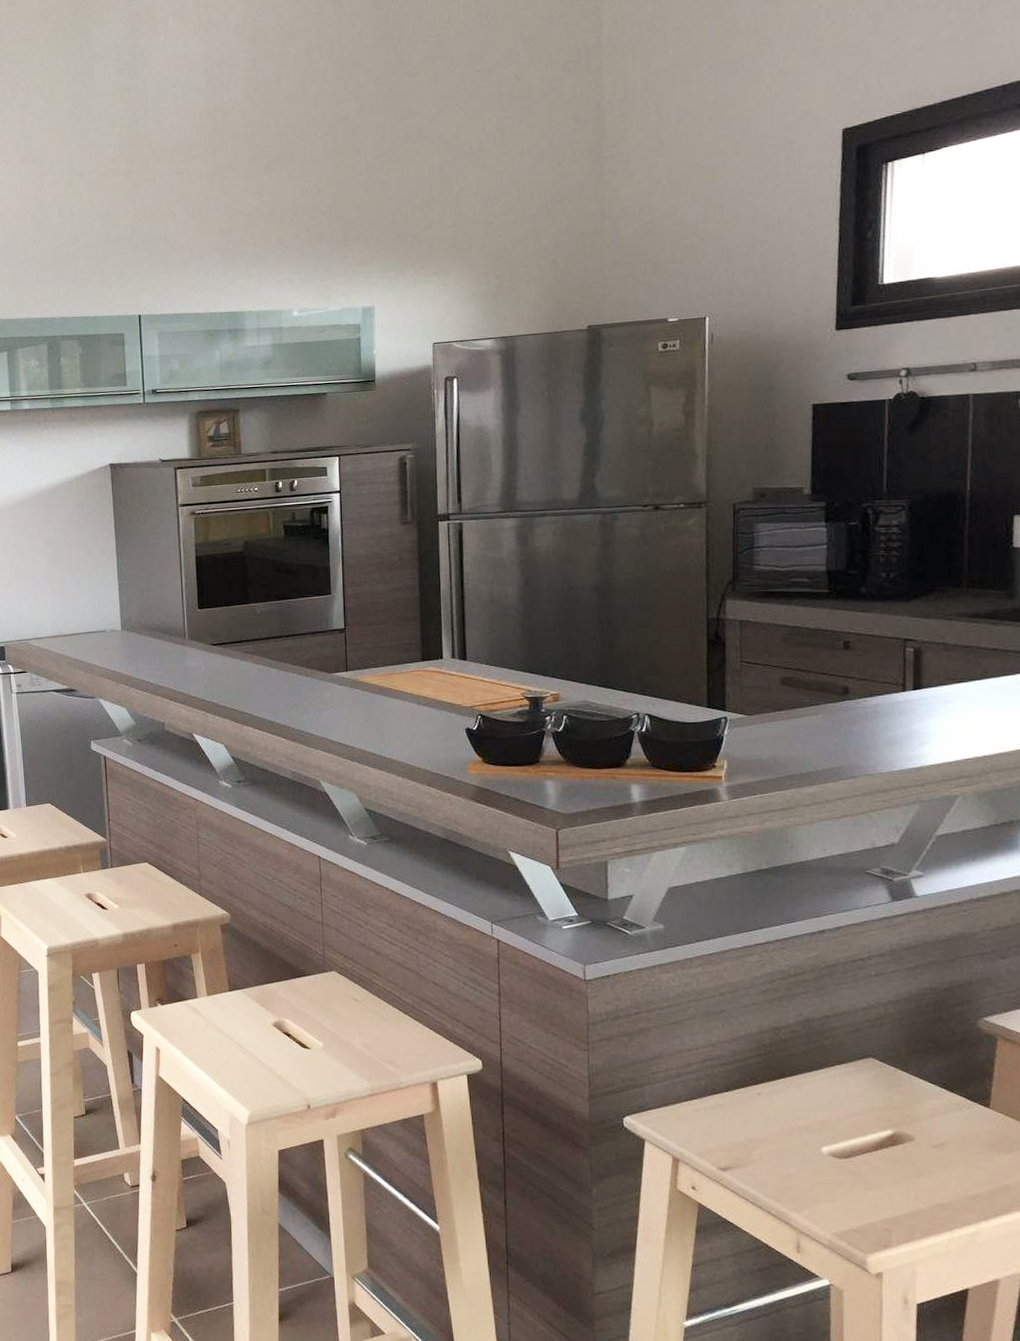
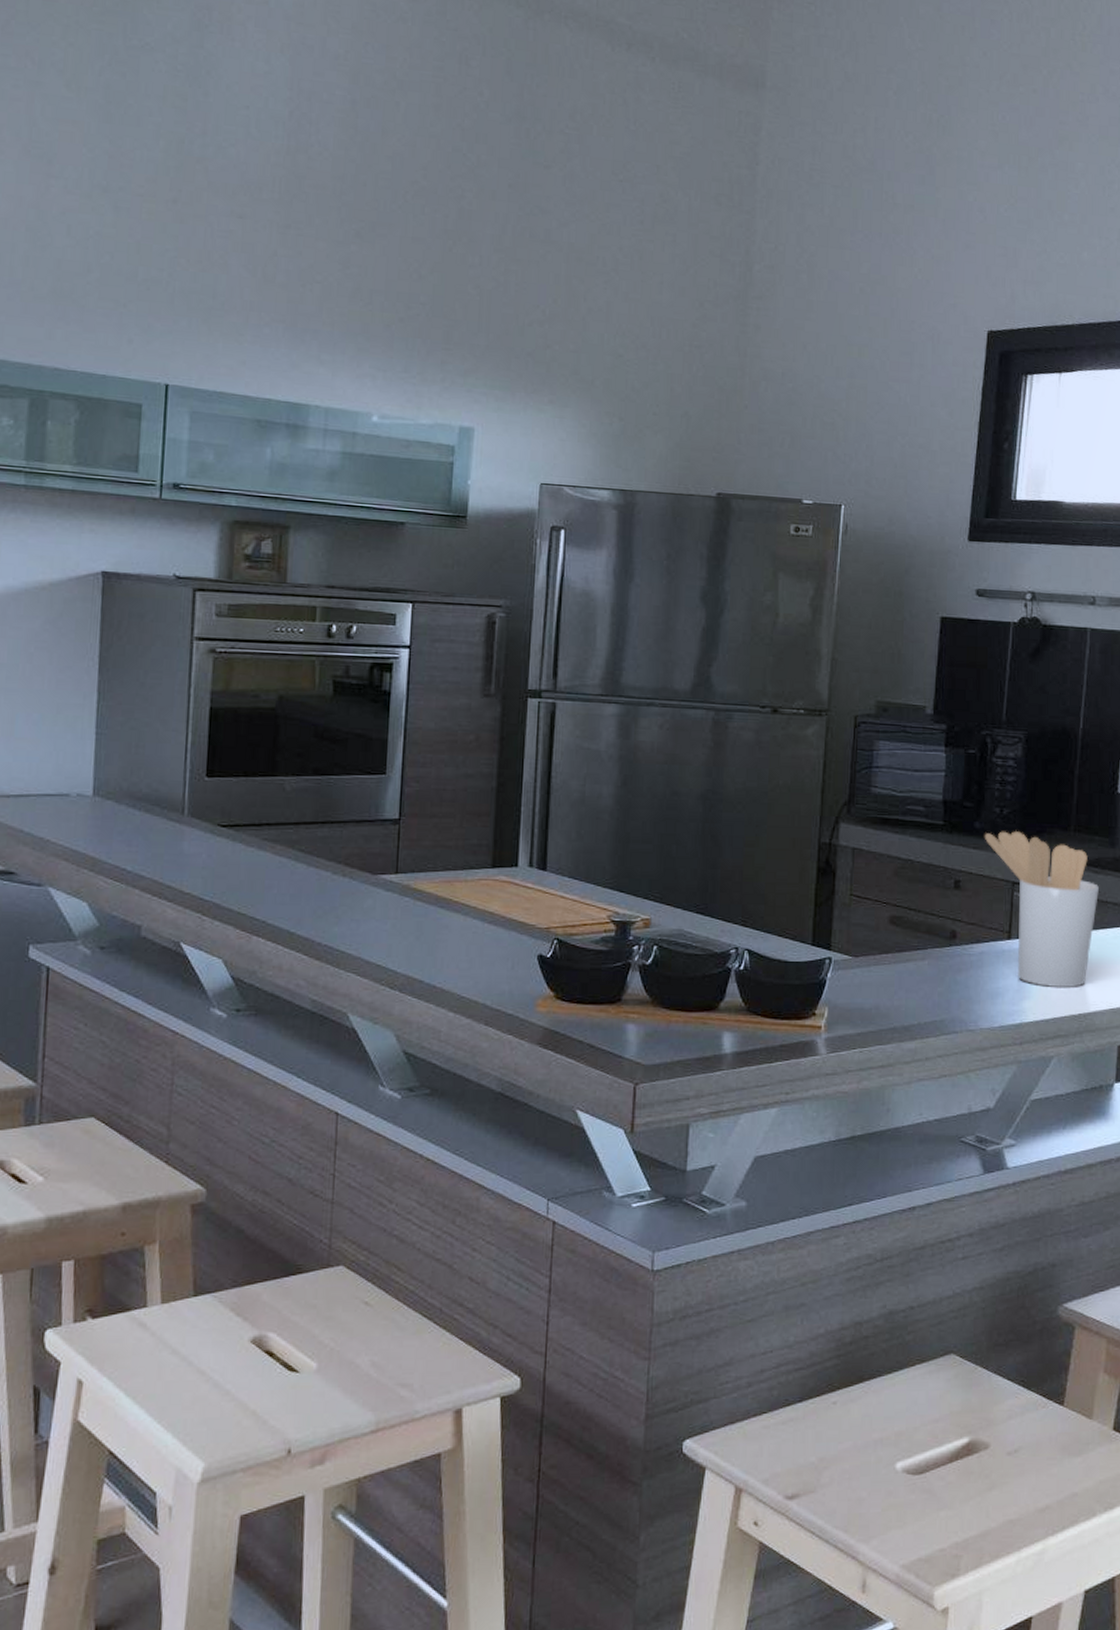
utensil holder: none [871,592,998,733] -> present [984,831,1099,987]

